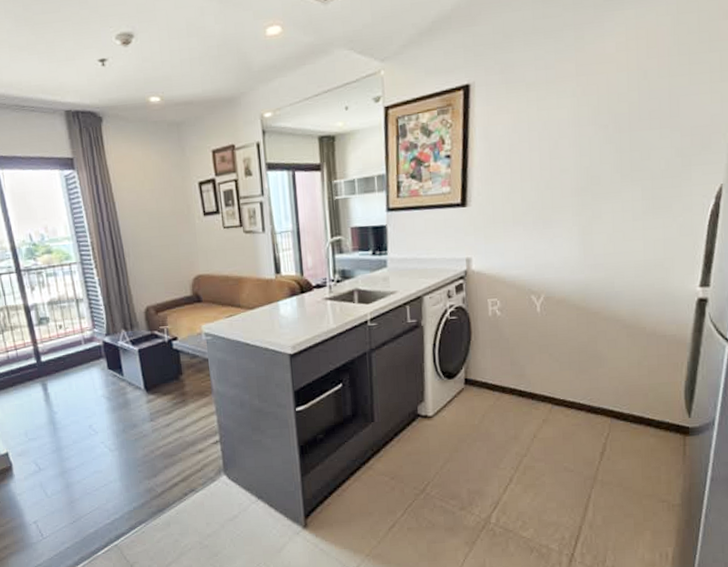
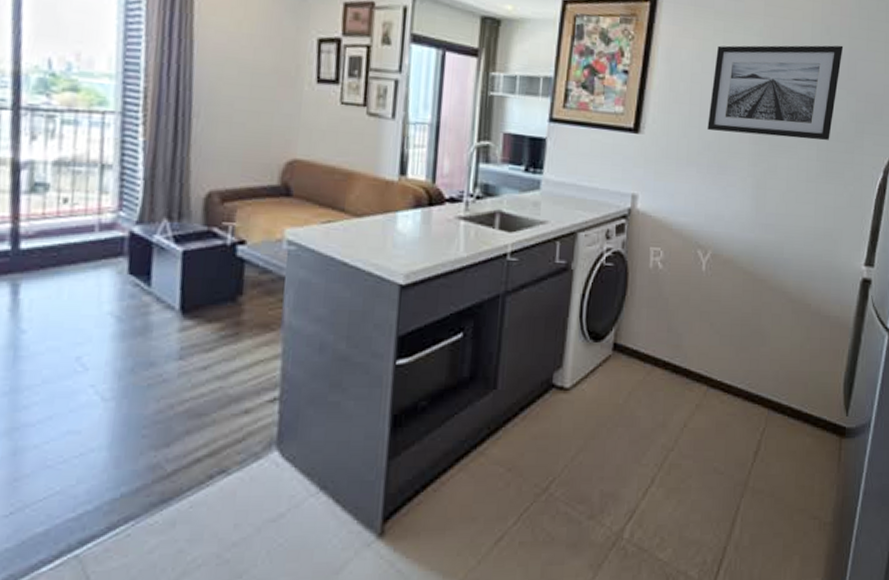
wall art: none [529,86,663,192] -> present [707,45,844,141]

